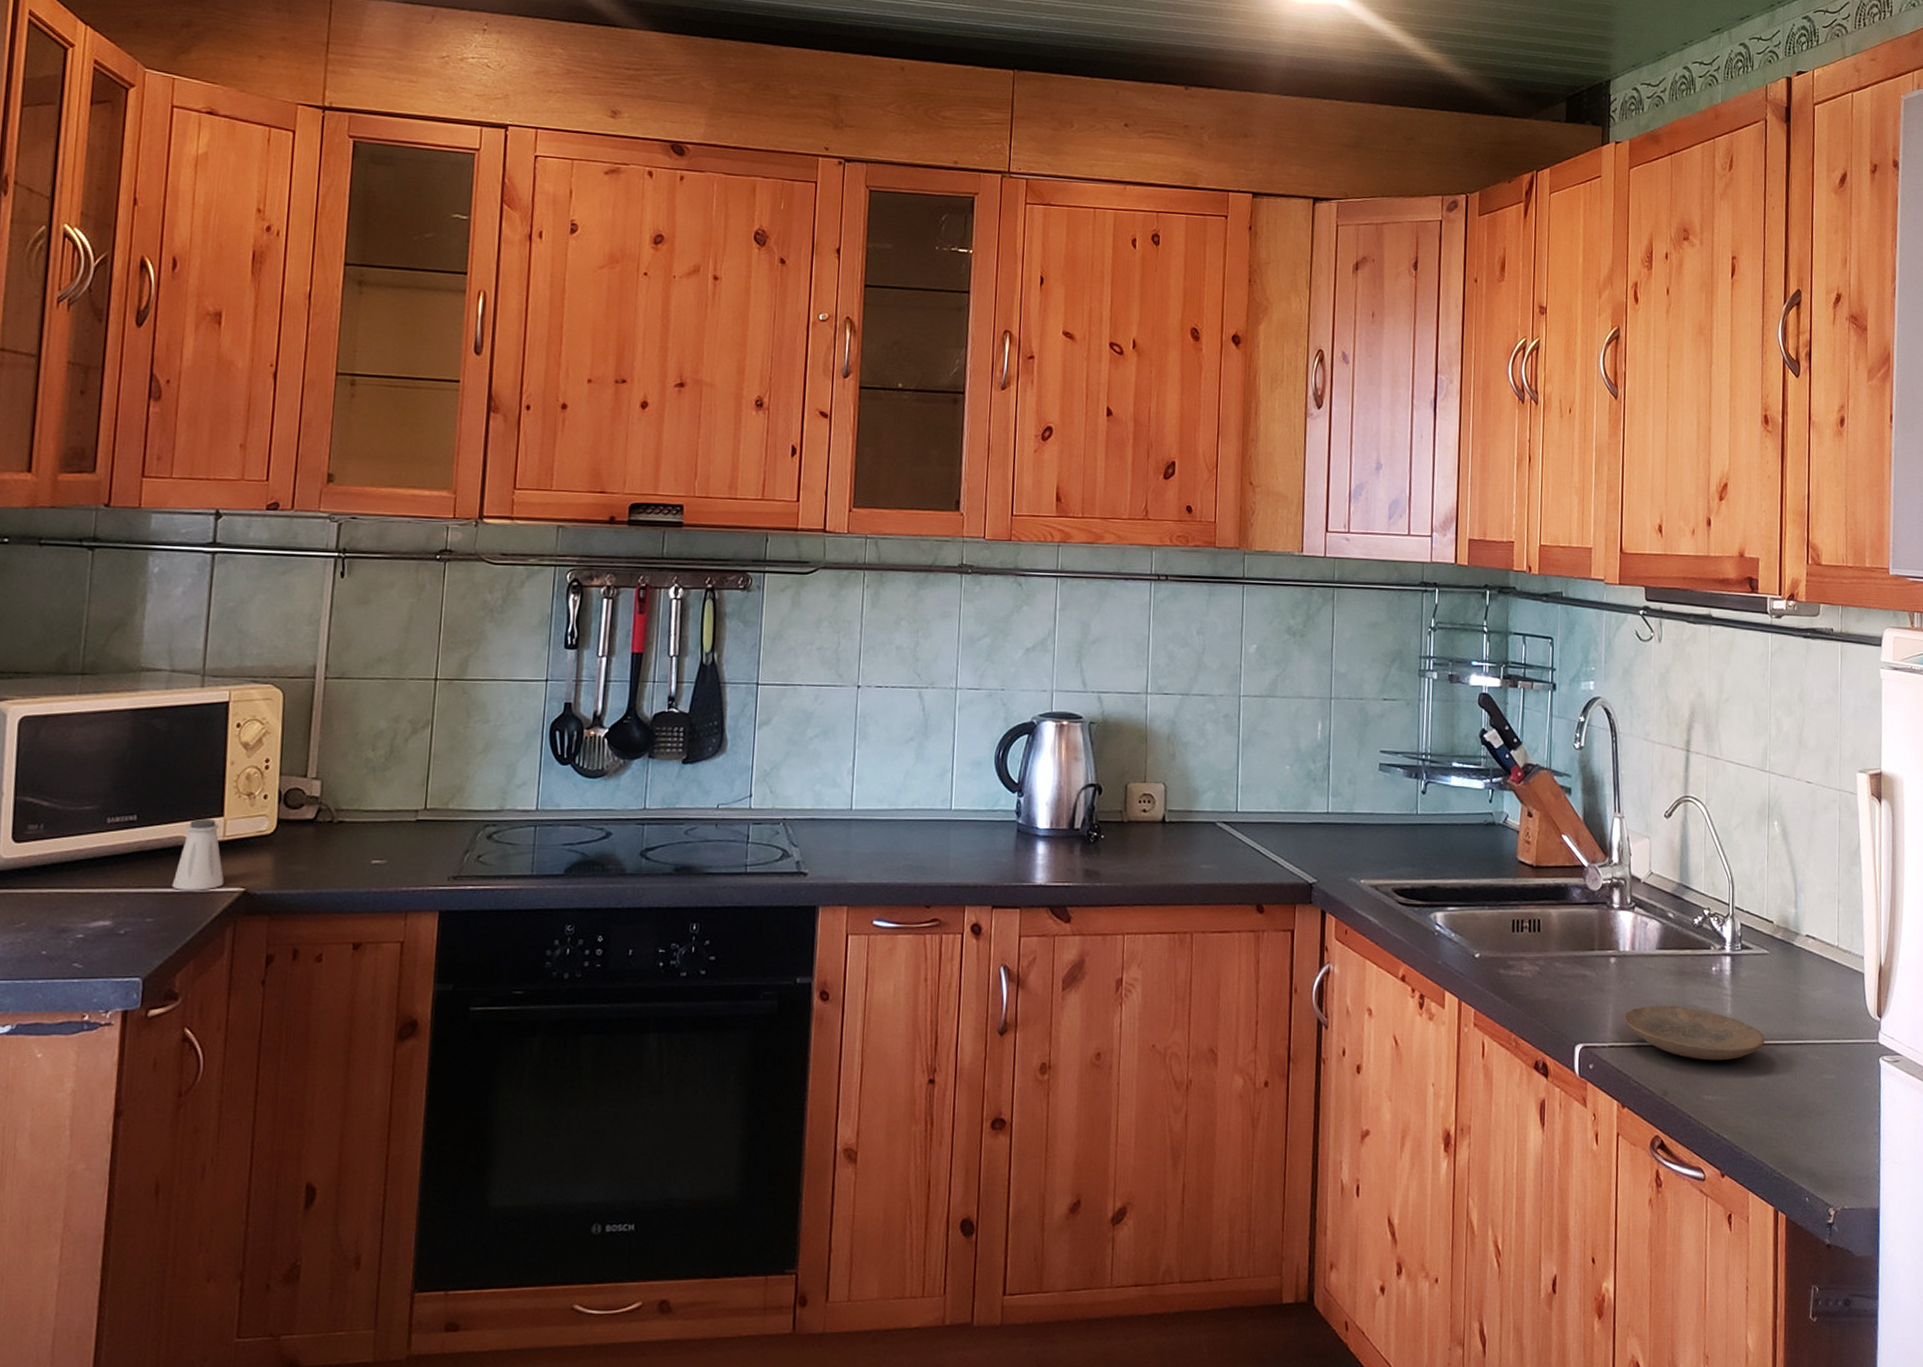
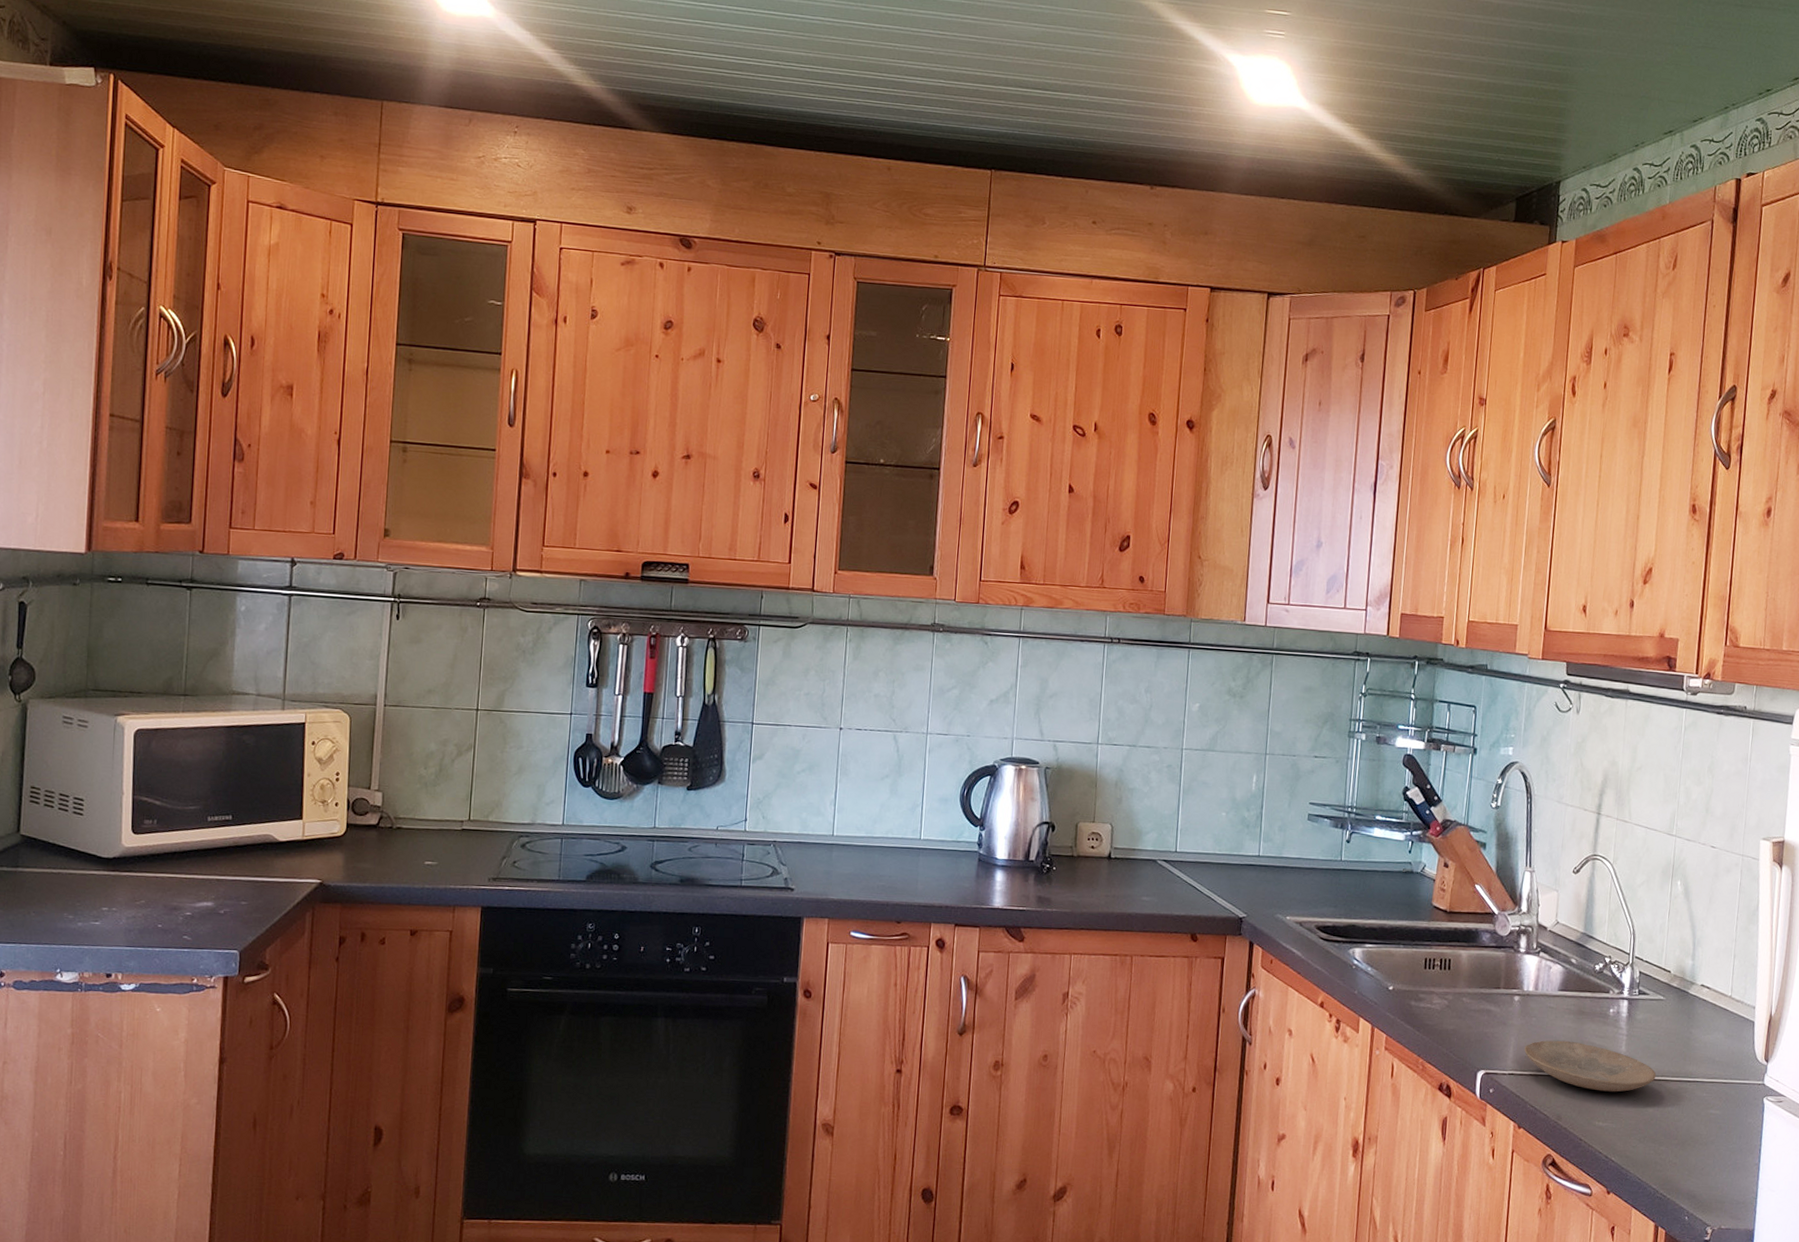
saltshaker: present [171,818,225,891] -> none [261,820,304,881]

